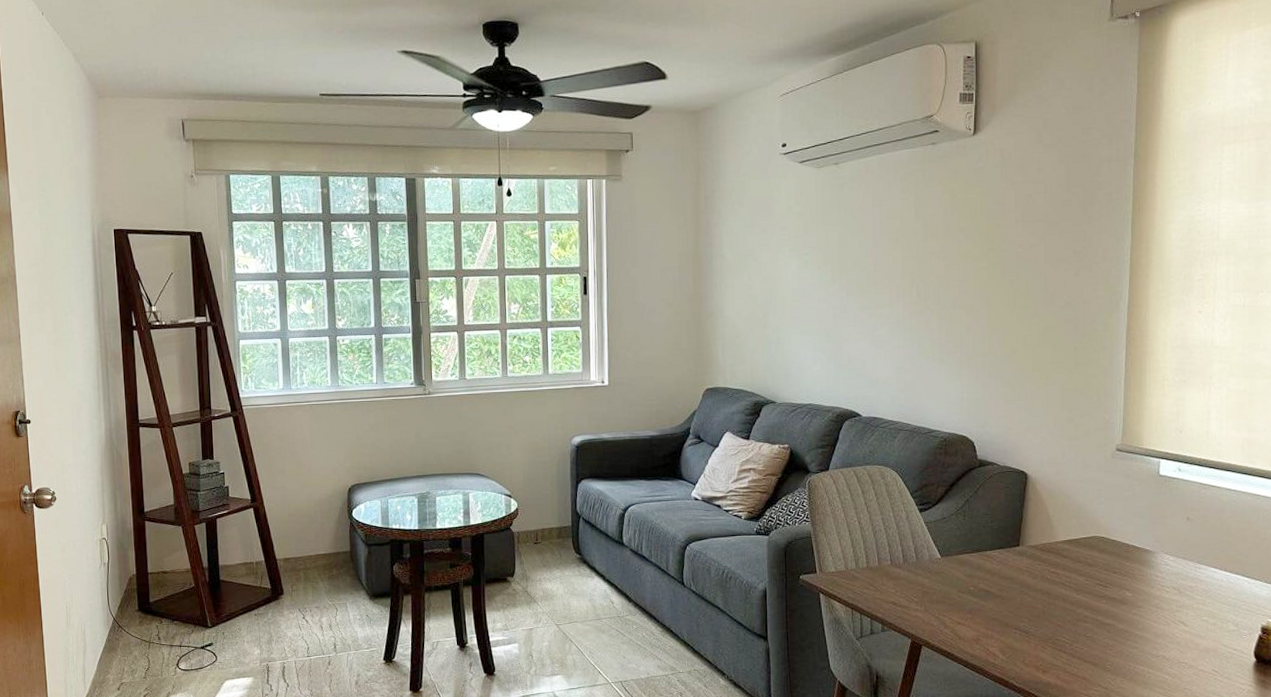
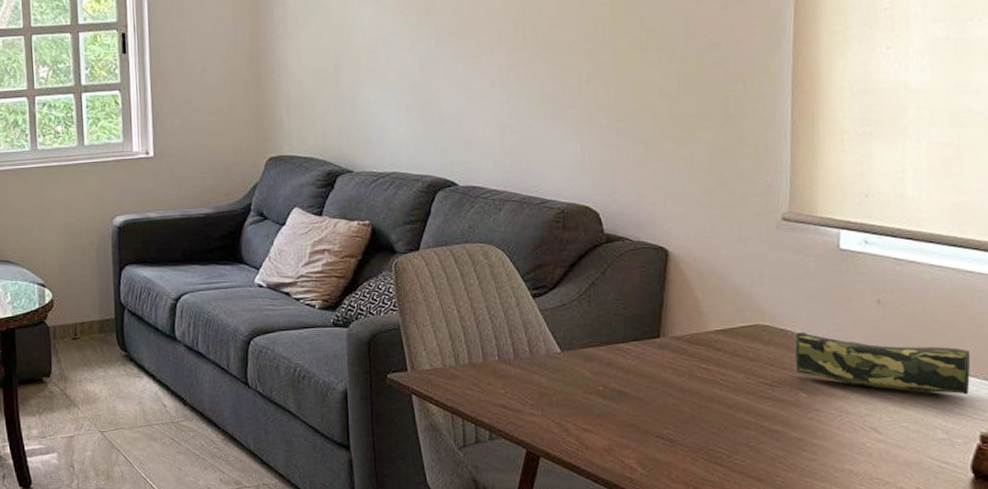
pencil case: none [1119,543,1255,595] -> present [788,332,970,395]

